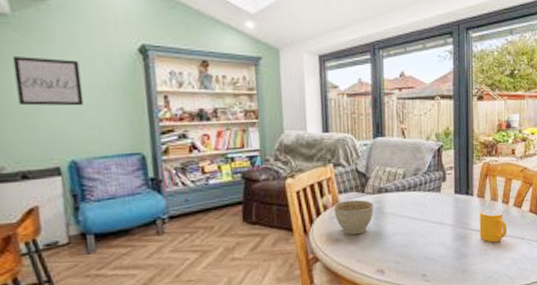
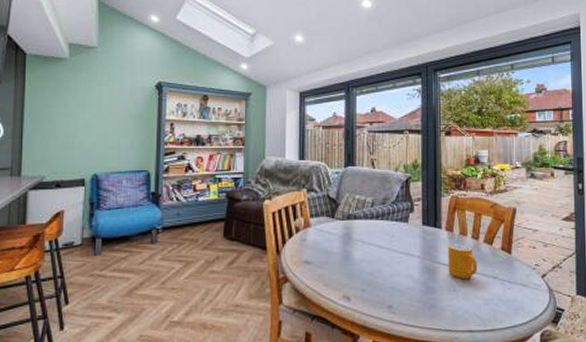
wall art: present [12,56,84,106] -> none [64,90,110,130]
planter bowl: present [333,200,374,235] -> none [305,225,342,259]

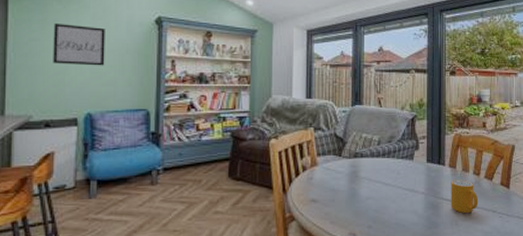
wall art: none [64,90,110,130] -> present [53,23,105,66]

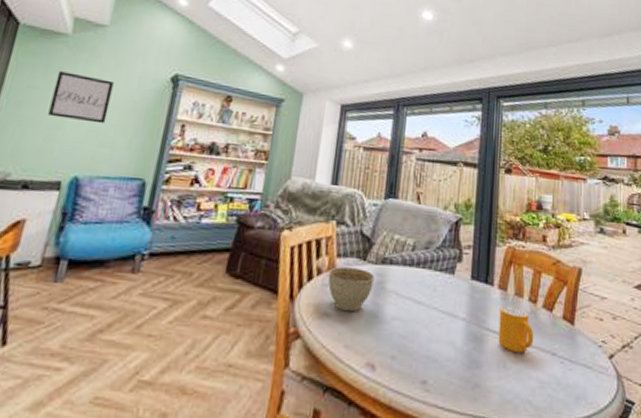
planter bowl: none [312,163,349,197] -> present [328,267,374,312]

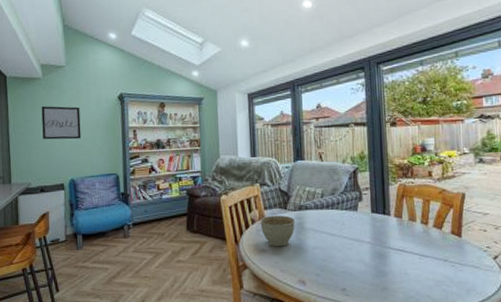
mug: present [498,306,534,354] -> none [397,229,428,263]

